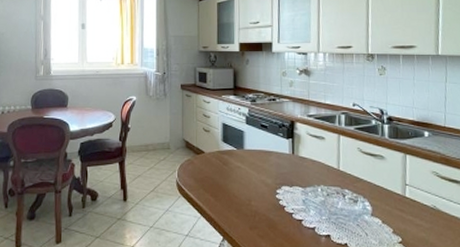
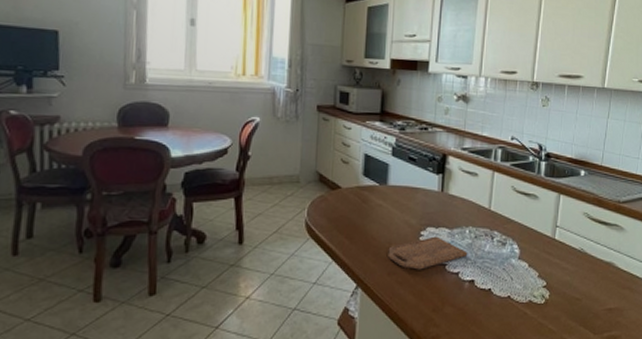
cutting board: none [249,194,322,225] -> present [388,236,468,270]

